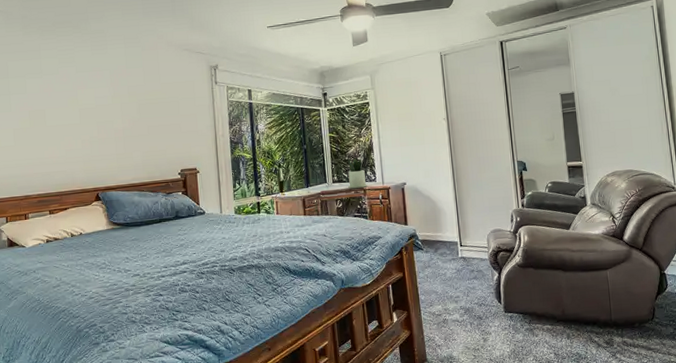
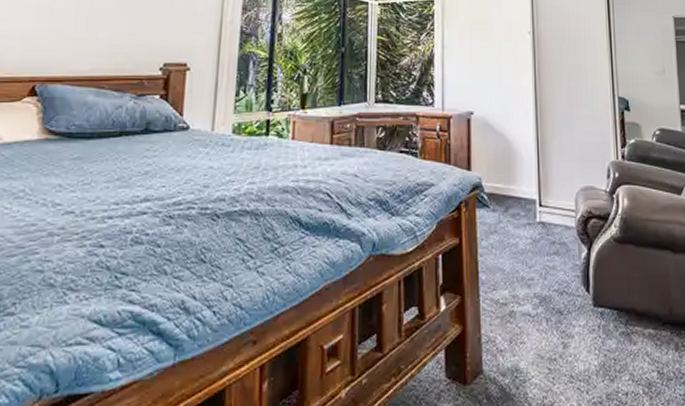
planter: present [348,157,368,189] -> none [396,72,422,114]

